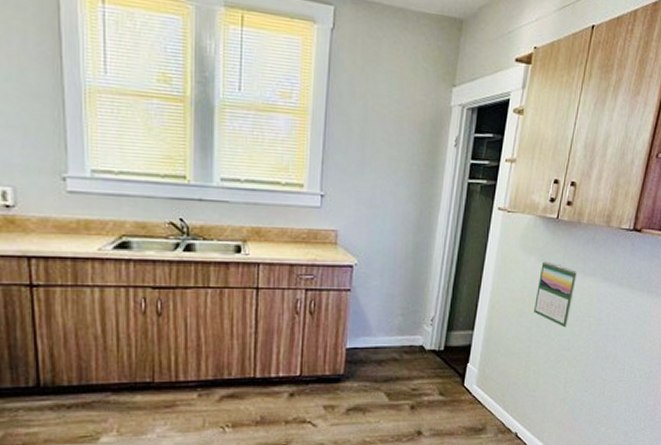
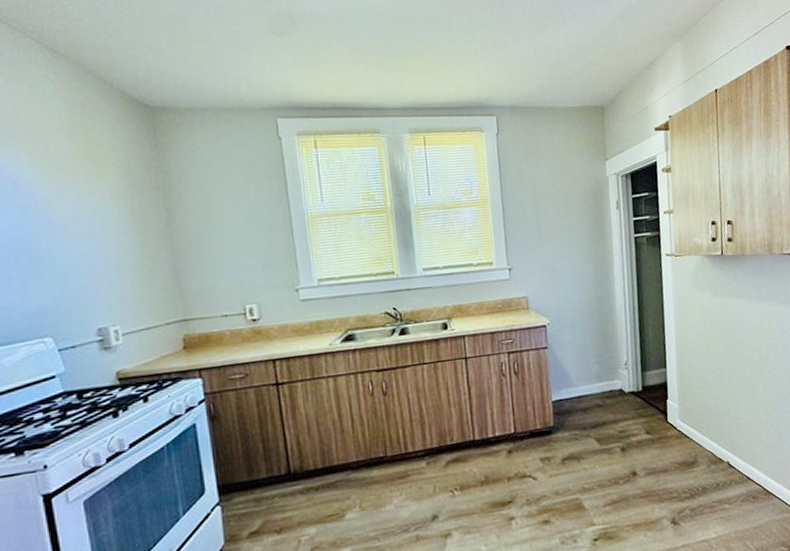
calendar: present [534,261,578,328] -> none [717,294,755,353]

